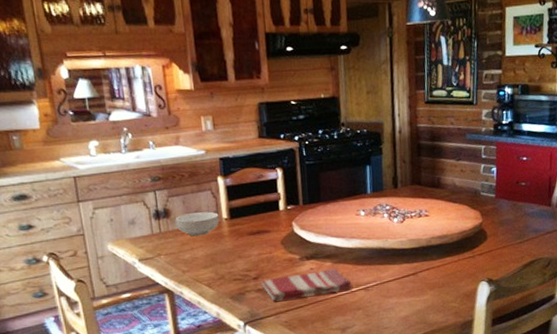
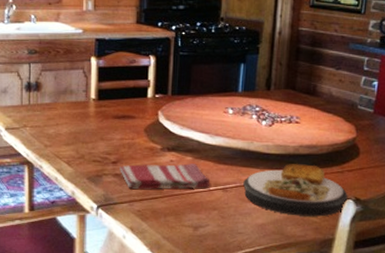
cereal bowl: present [175,211,220,237] -> none [45,89,87,113]
plate: none [383,254,481,304] -> present [243,164,348,217]

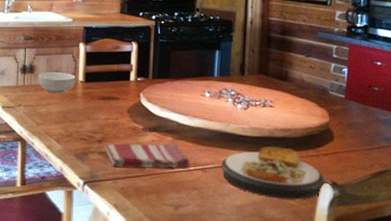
cereal bowl: none [45,89,87,113] -> present [38,72,76,94]

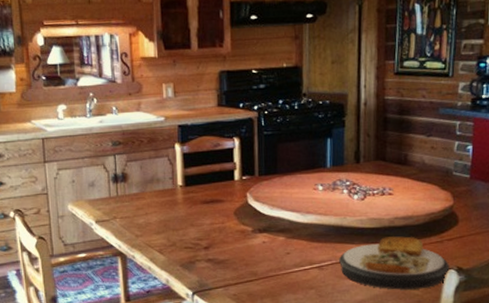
cereal bowl: present [38,72,76,94] -> none [132,178,174,202]
dish towel: present [104,143,190,168] -> none [212,243,305,273]

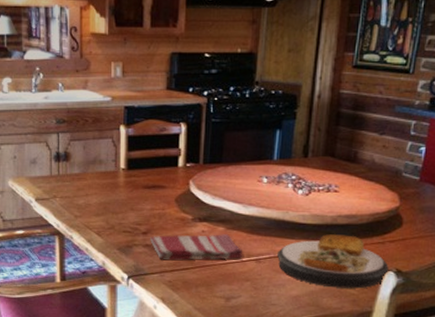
dish towel: none [212,243,305,273] -> present [150,234,243,260]

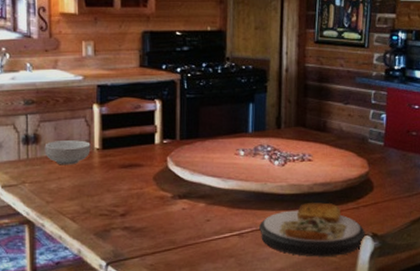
cereal bowl: none [74,159,117,183] -> present [44,140,91,165]
dish towel: present [150,234,243,260] -> none [129,210,225,242]

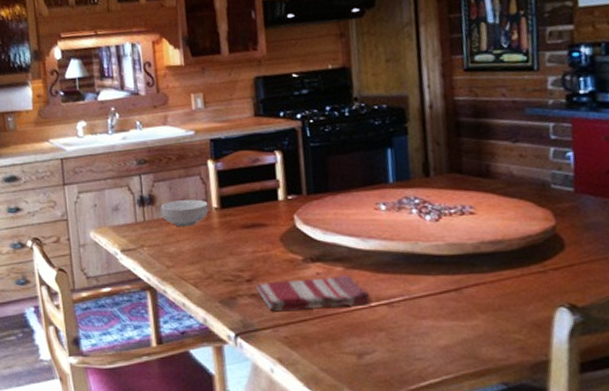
dish towel: none [129,210,225,242] -> present [256,275,371,311]
plate: present [259,202,365,257] -> none [413,265,559,333]

